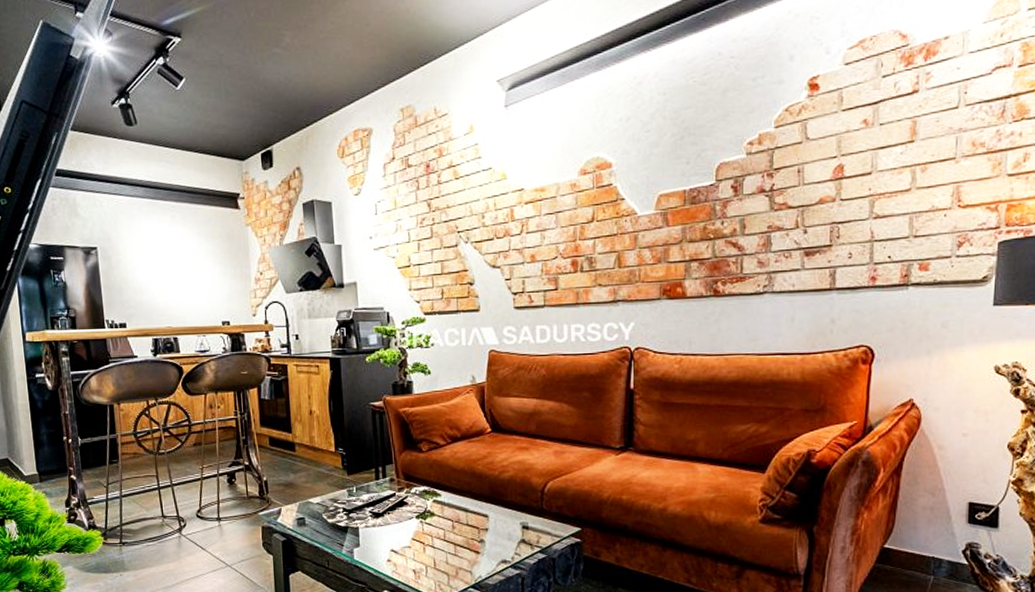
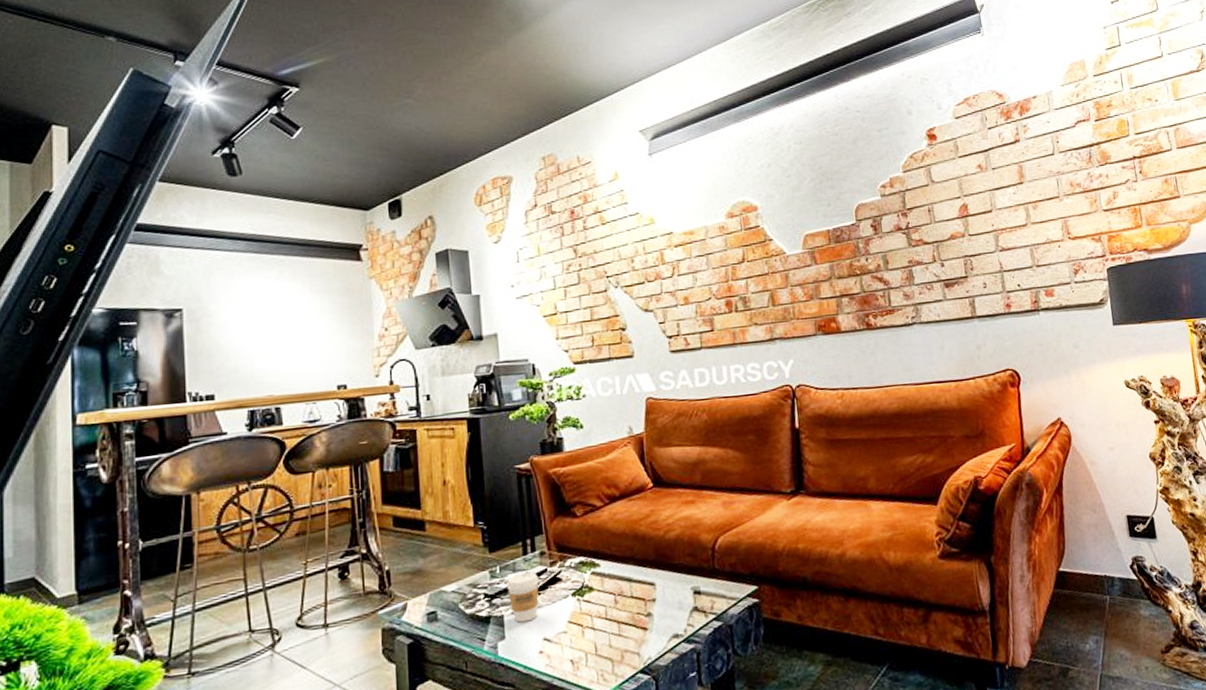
coffee cup: none [361,494,389,535] -> present [506,572,539,623]

